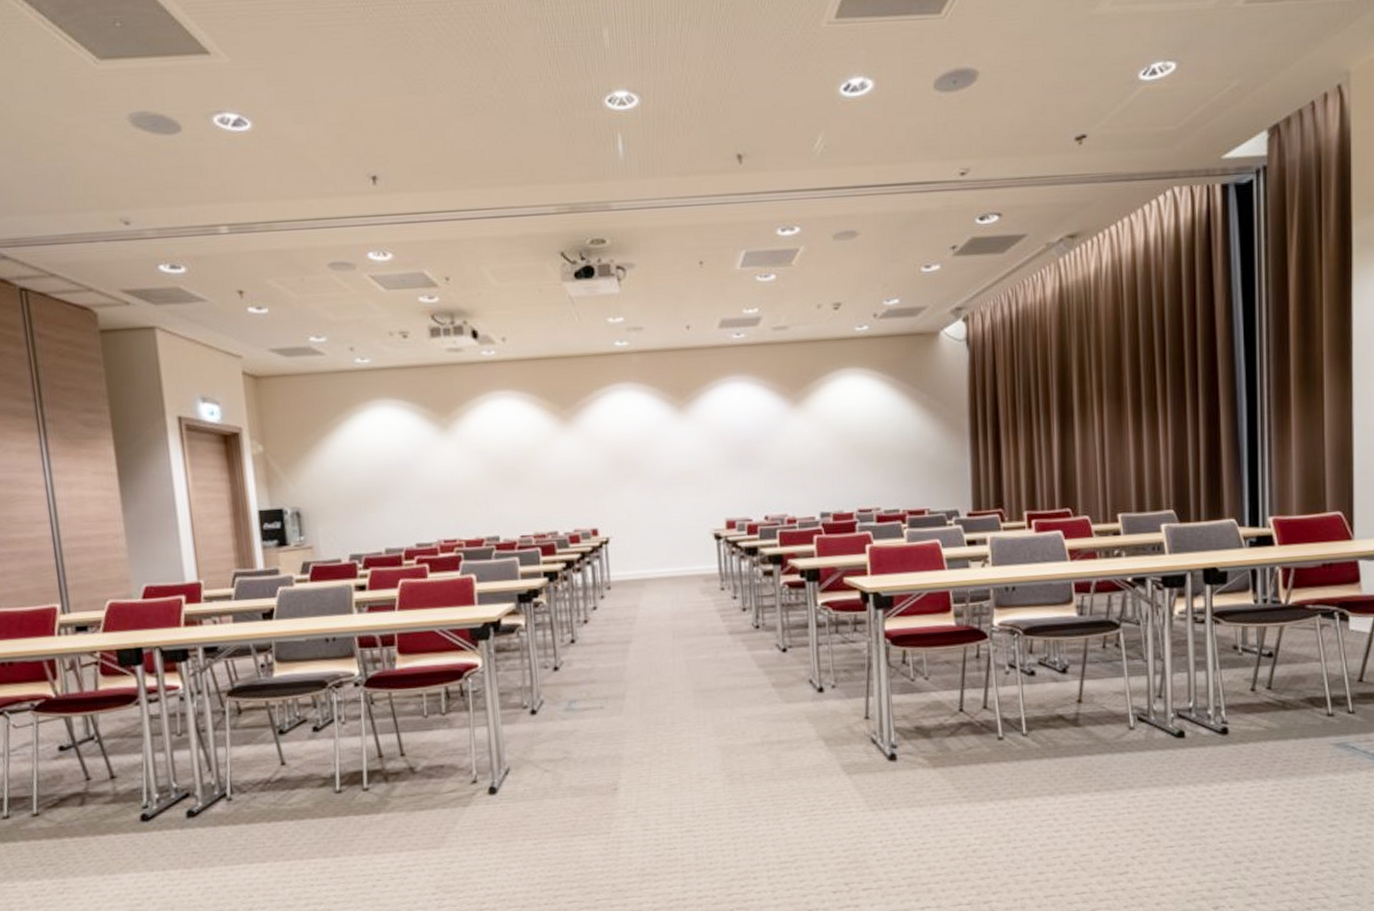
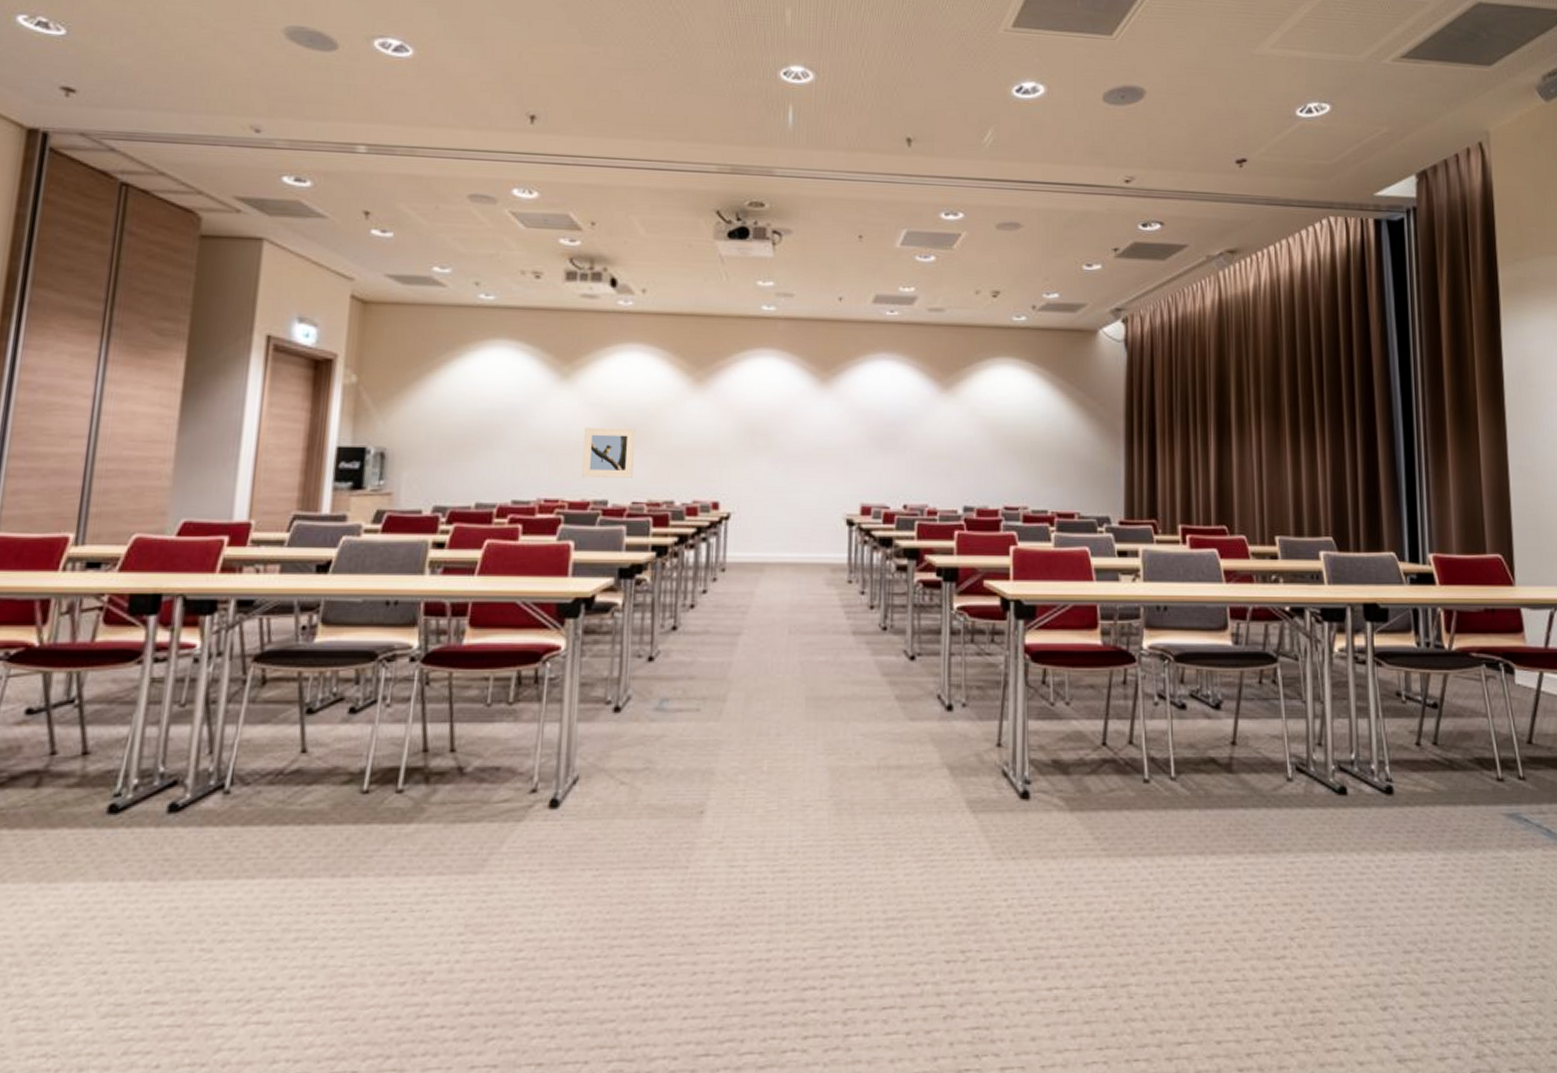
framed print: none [469,470,518,518] -> present [582,428,635,478]

